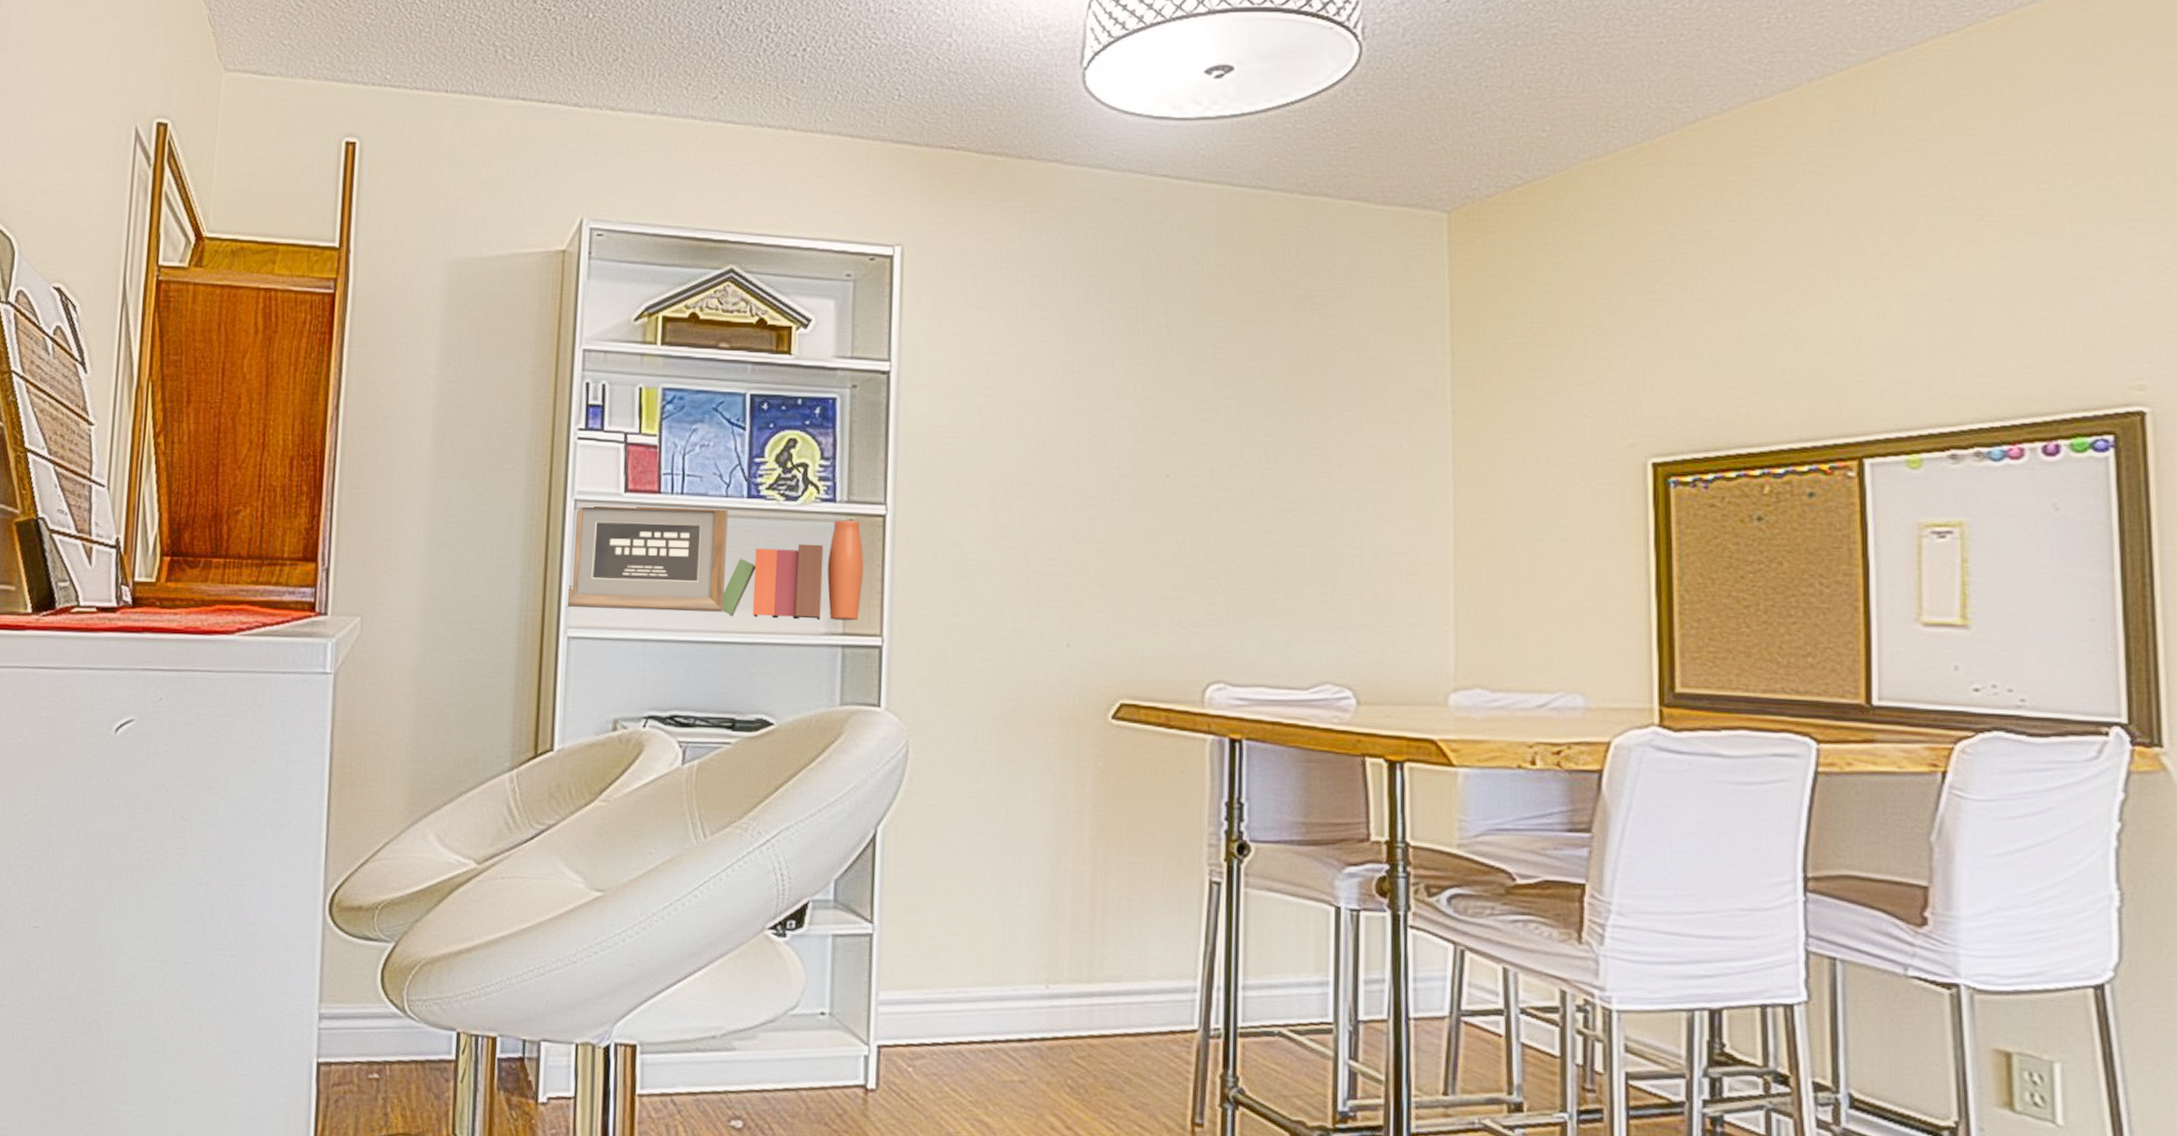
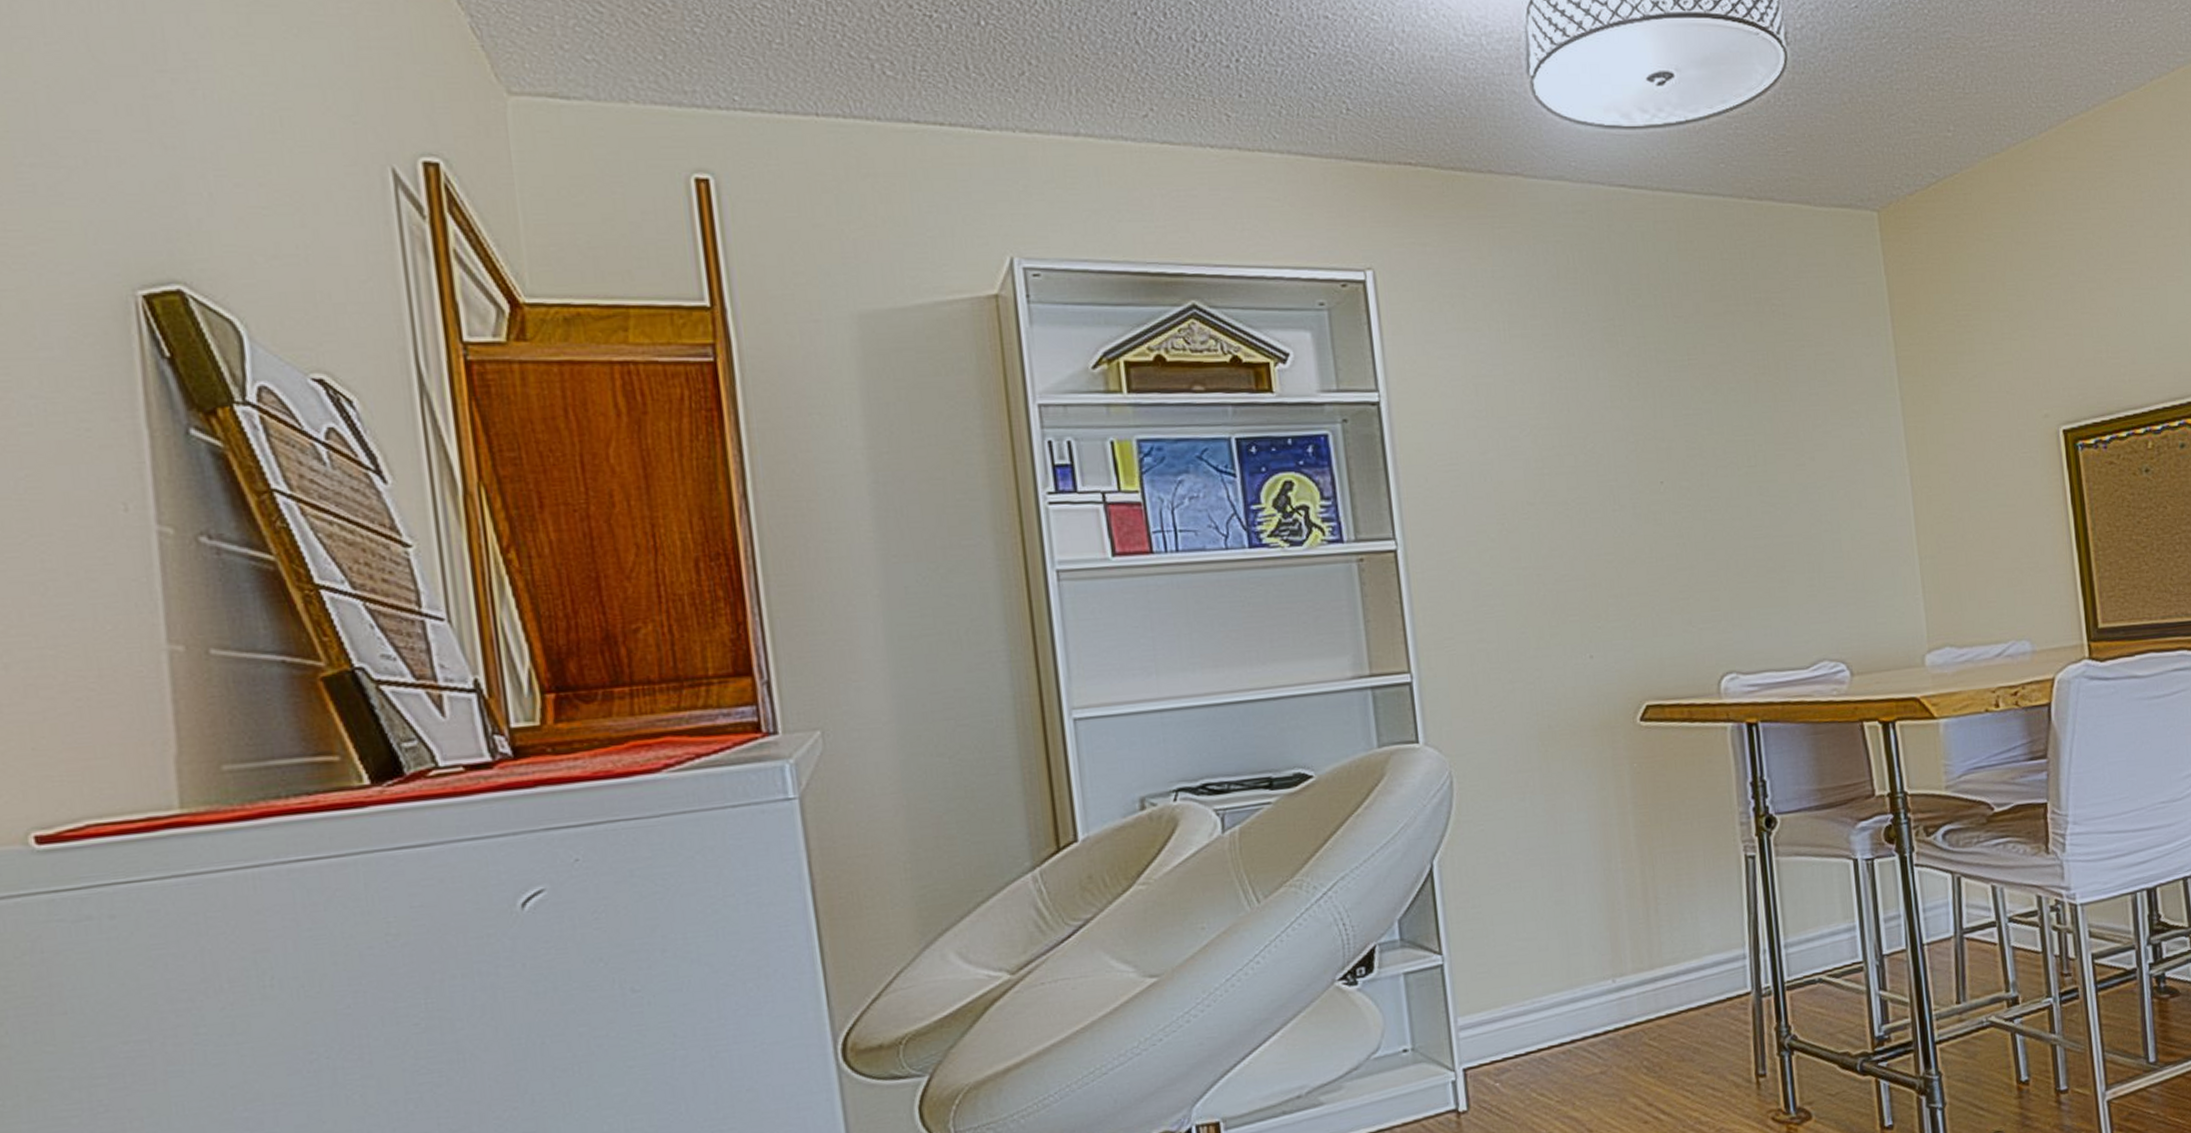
picture frame: present [565,506,728,612] -> none [1061,563,1242,688]
books: present [722,543,824,621] -> none [1238,587,1345,674]
vase: present [827,520,864,621] -> none [1343,559,1384,663]

